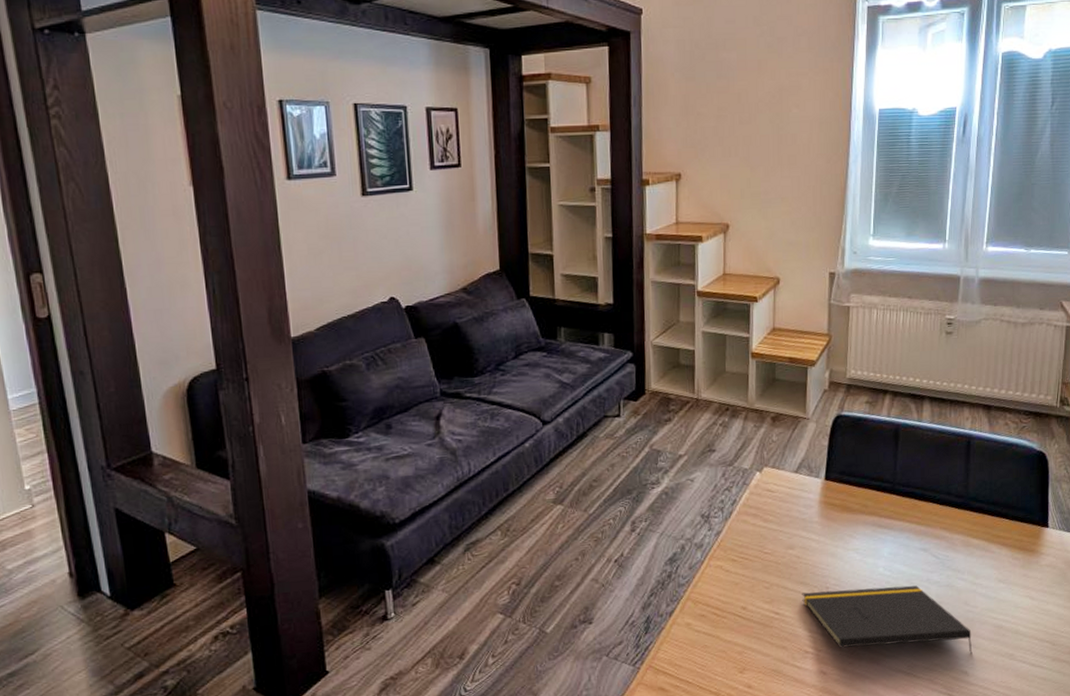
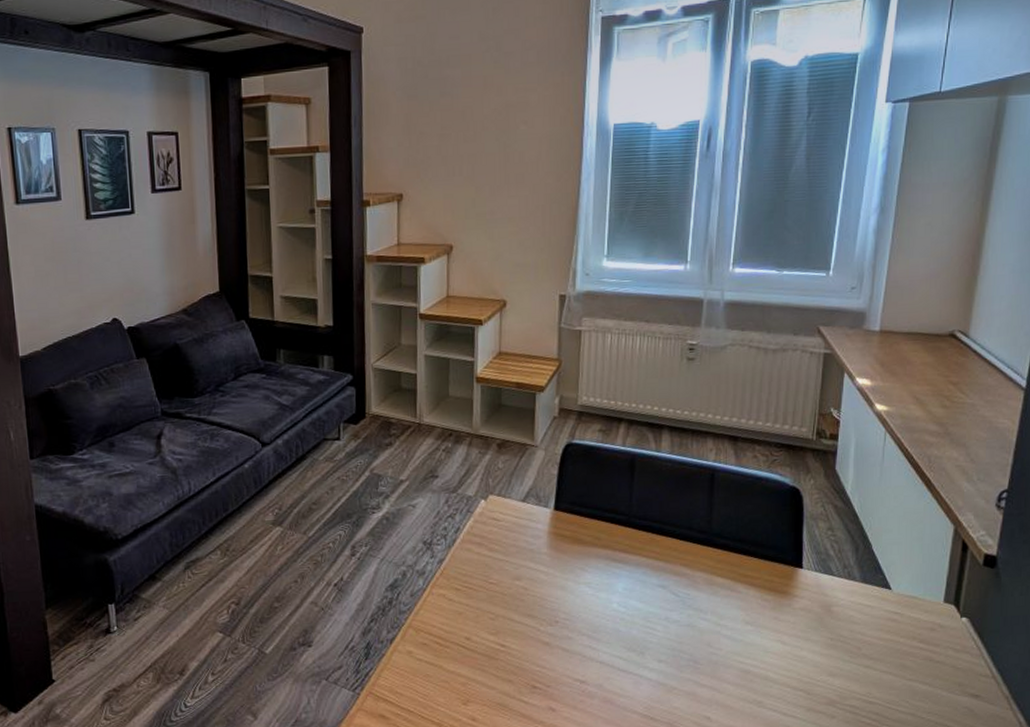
notepad: present [802,585,973,654] -> none [529,623,716,699]

